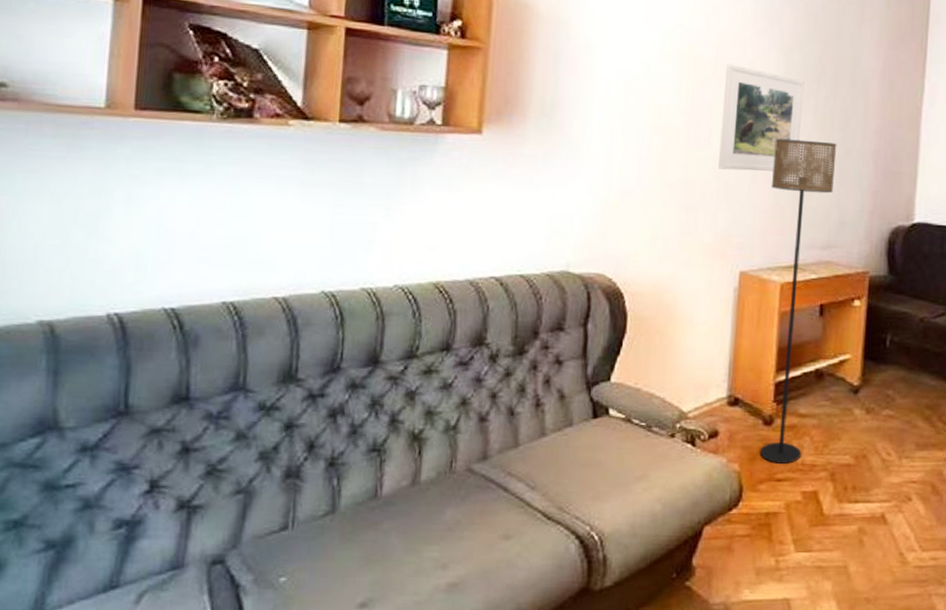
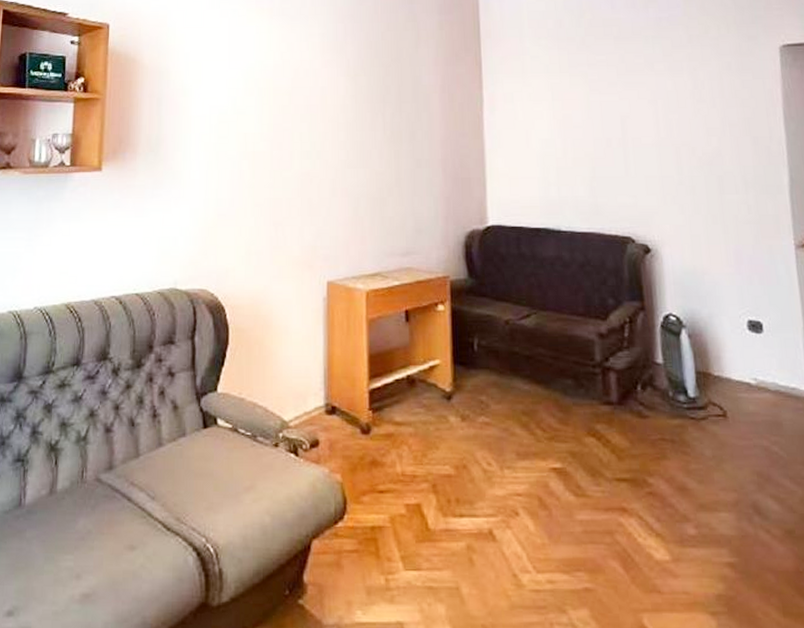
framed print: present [718,63,804,171] -> none [300,92,372,187]
floor lamp: present [760,138,837,464] -> none [349,154,407,474]

